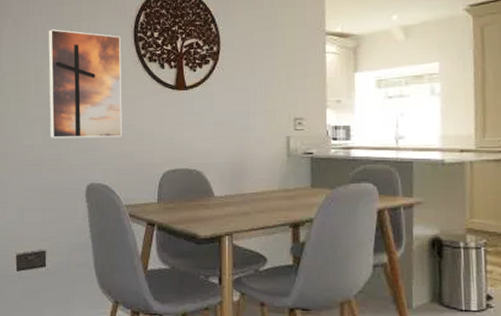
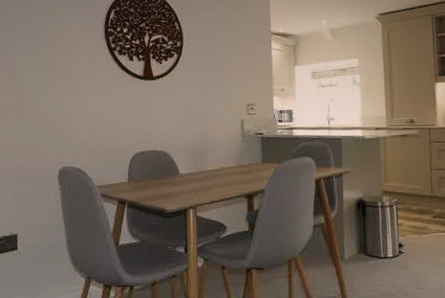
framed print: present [48,29,122,139] -> none [20,23,94,126]

